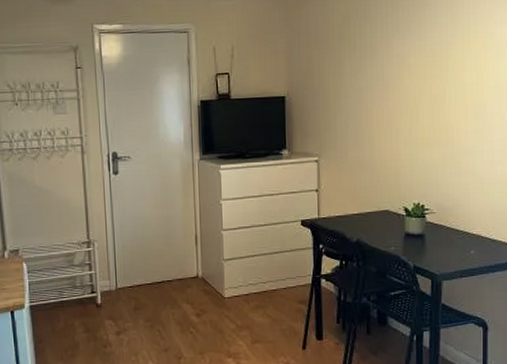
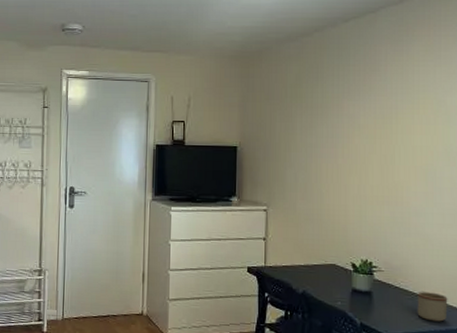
mug: none [468,229,497,258] -> present [417,292,448,322]

